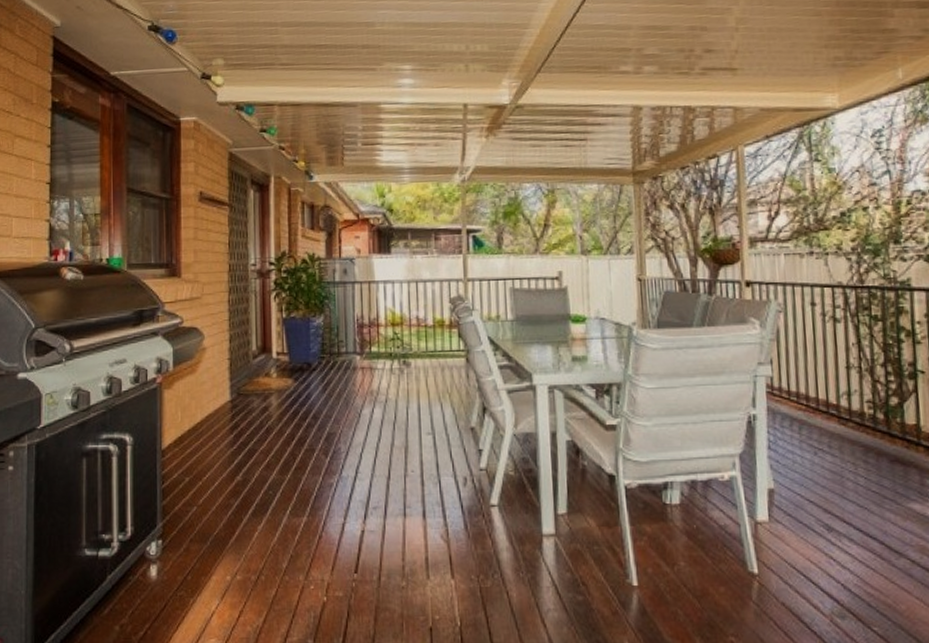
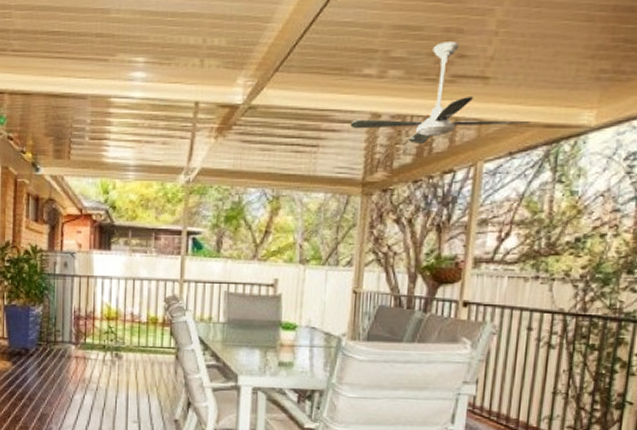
ceiling fan: none [614,38,780,133] -> present [350,41,530,145]

